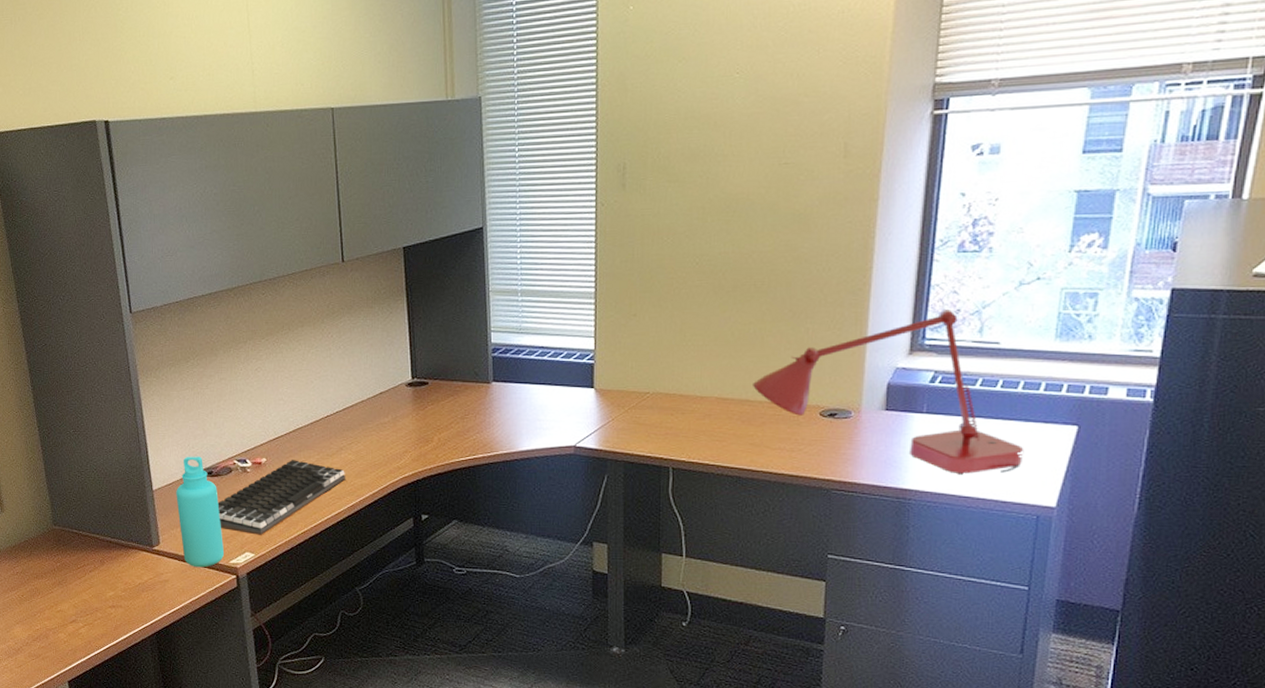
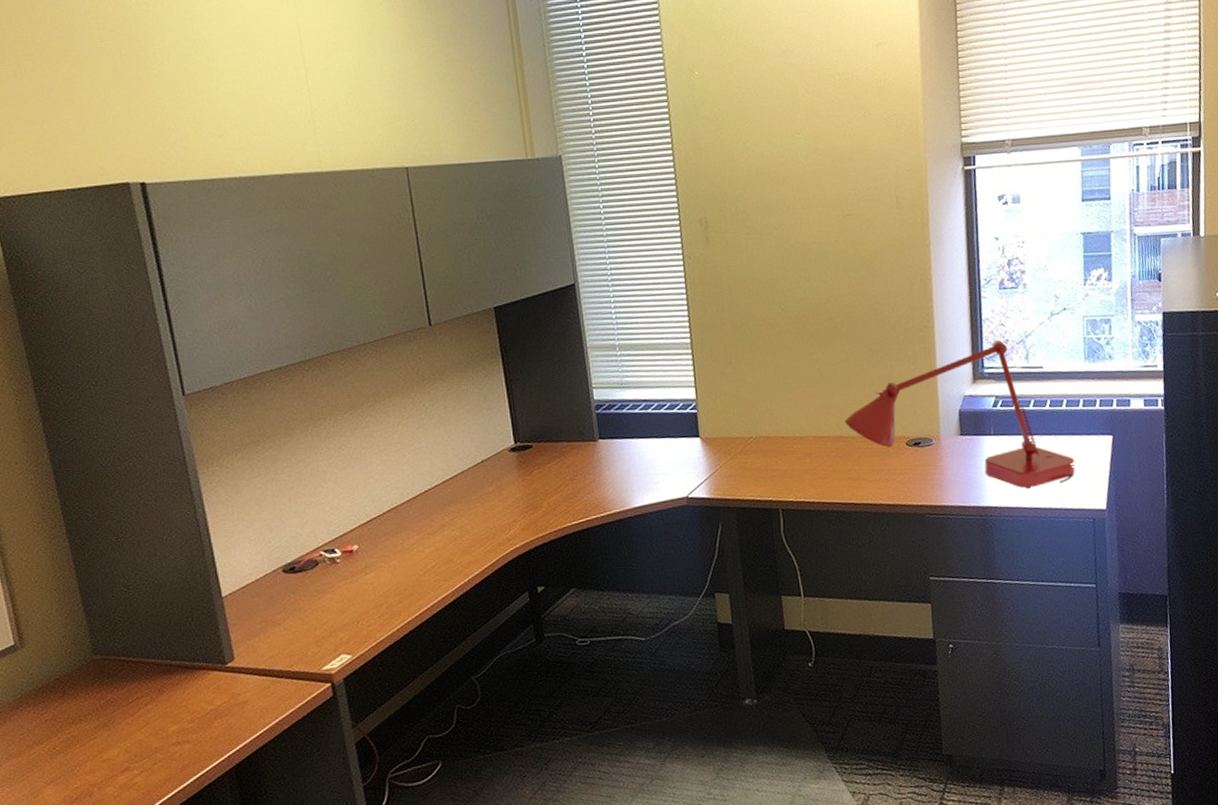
water bottle: present [176,456,225,568] -> none [251,551,316,681]
computer keyboard: present [217,460,345,535] -> none [303,543,450,634]

